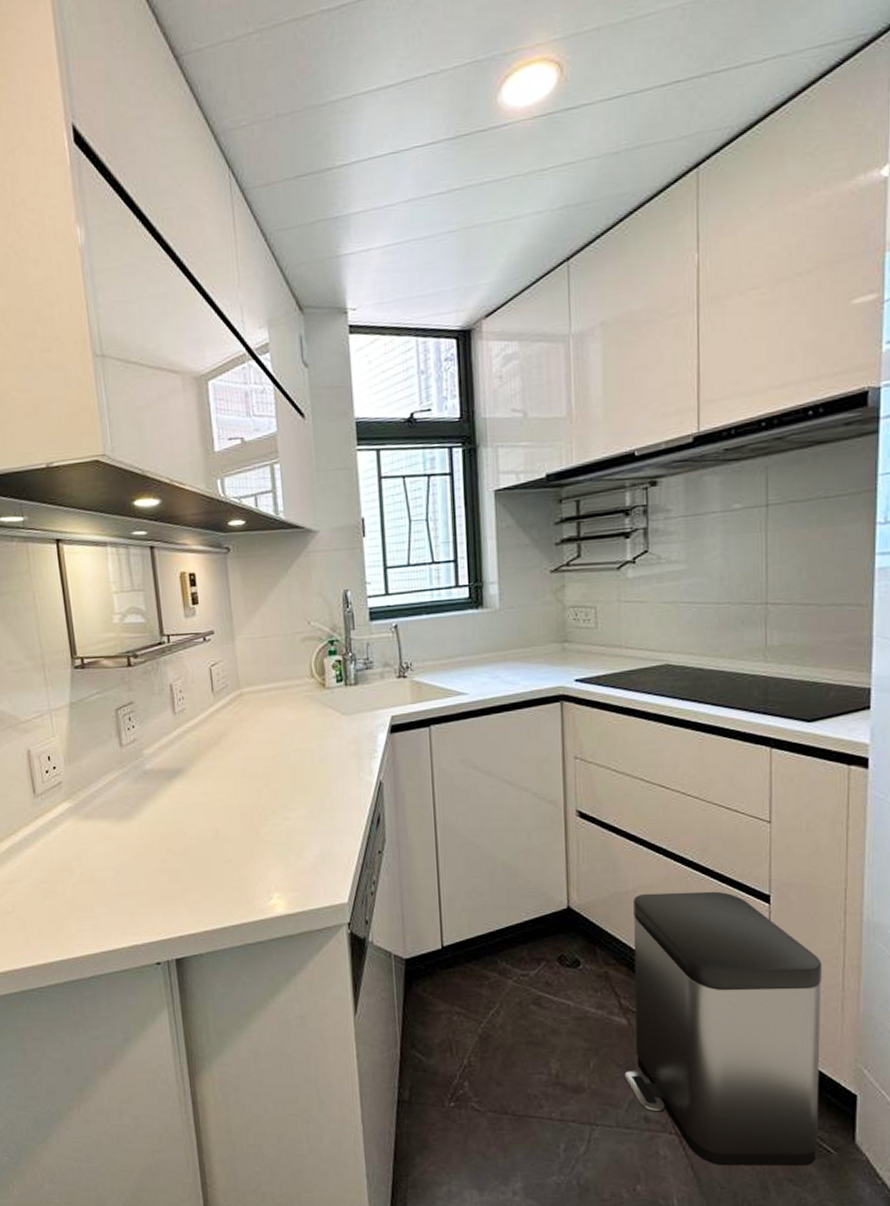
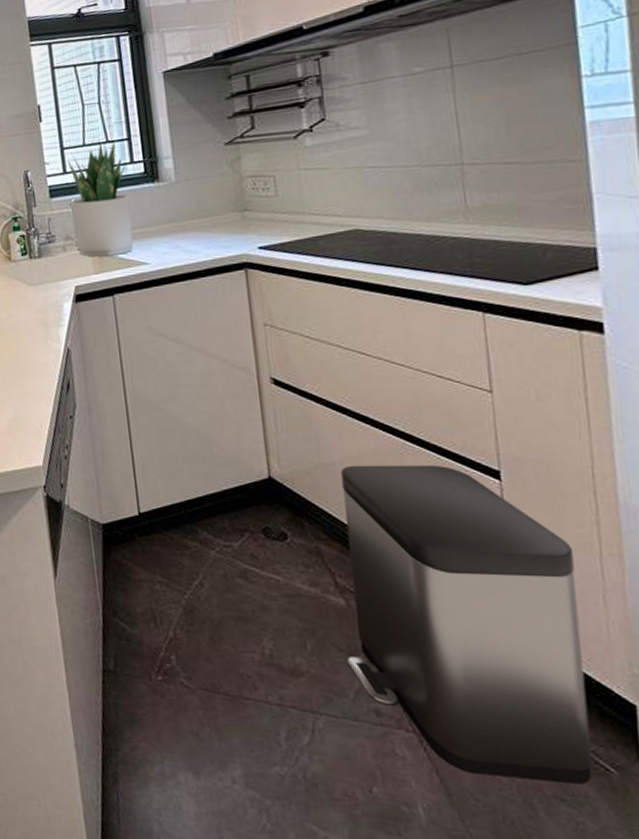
planter: none [390,564,453,686] -> present [67,143,133,257]

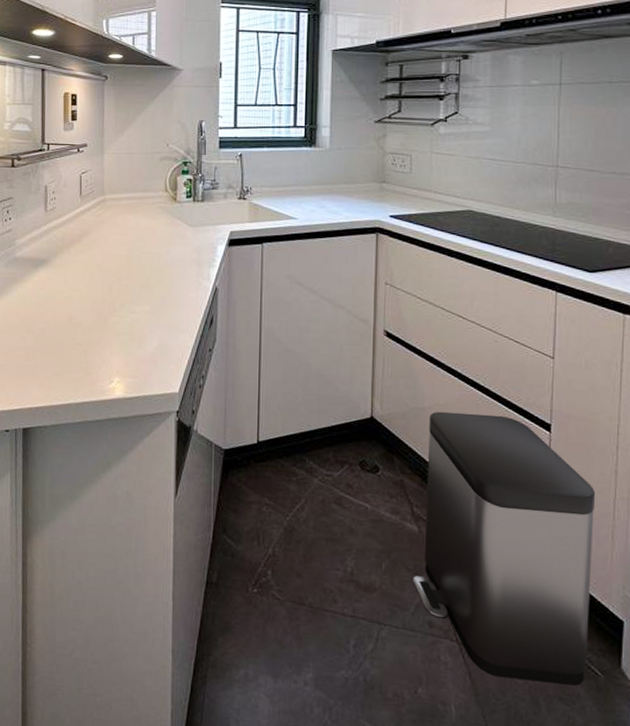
planter: present [67,143,133,257] -> none [236,105,289,208]

